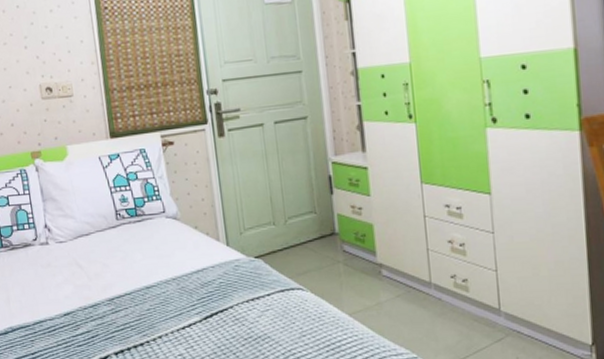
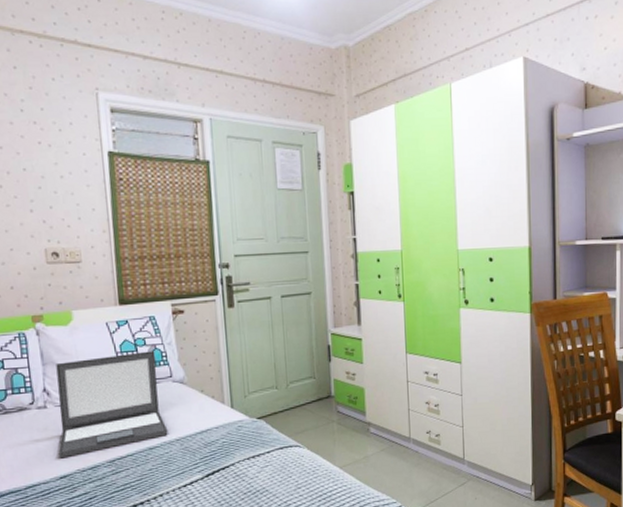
laptop: none [55,185,164,295] -> present [56,351,168,459]

